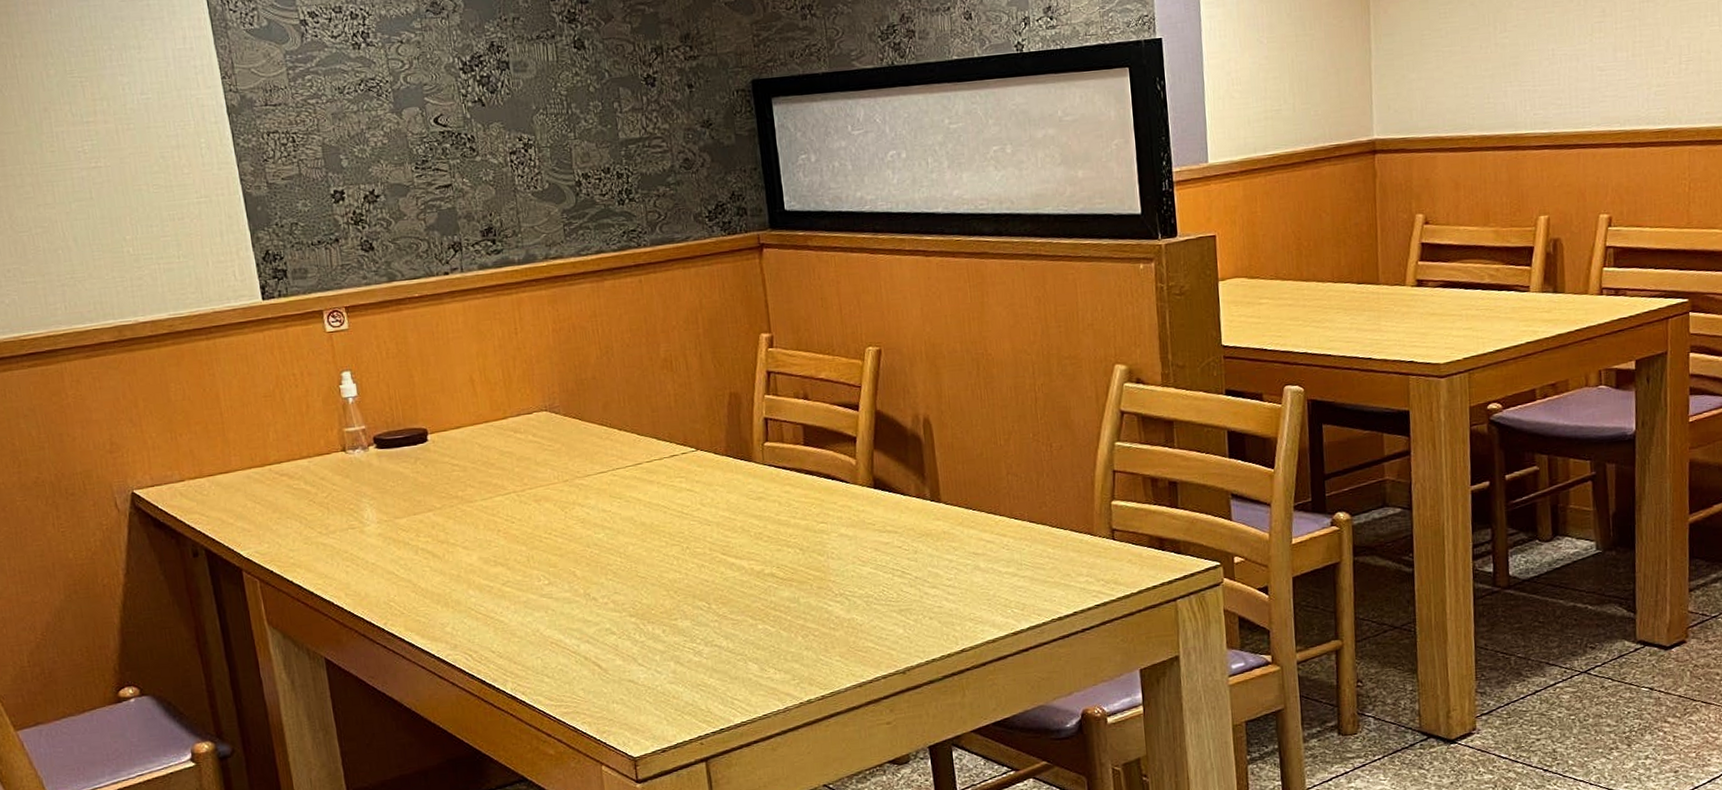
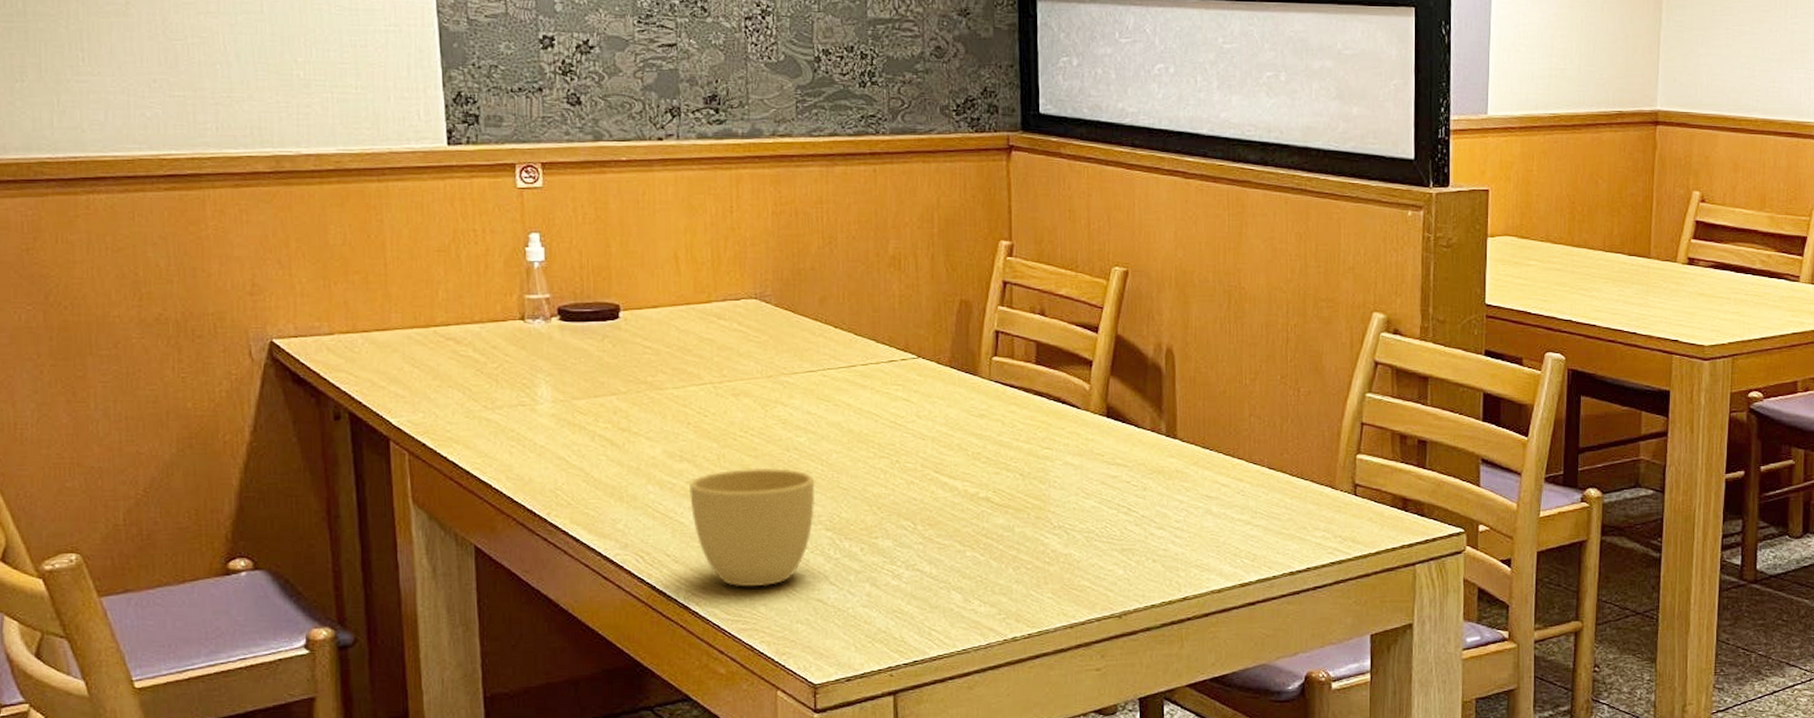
cup: none [505,563,618,675] -> present [688,467,815,587]

